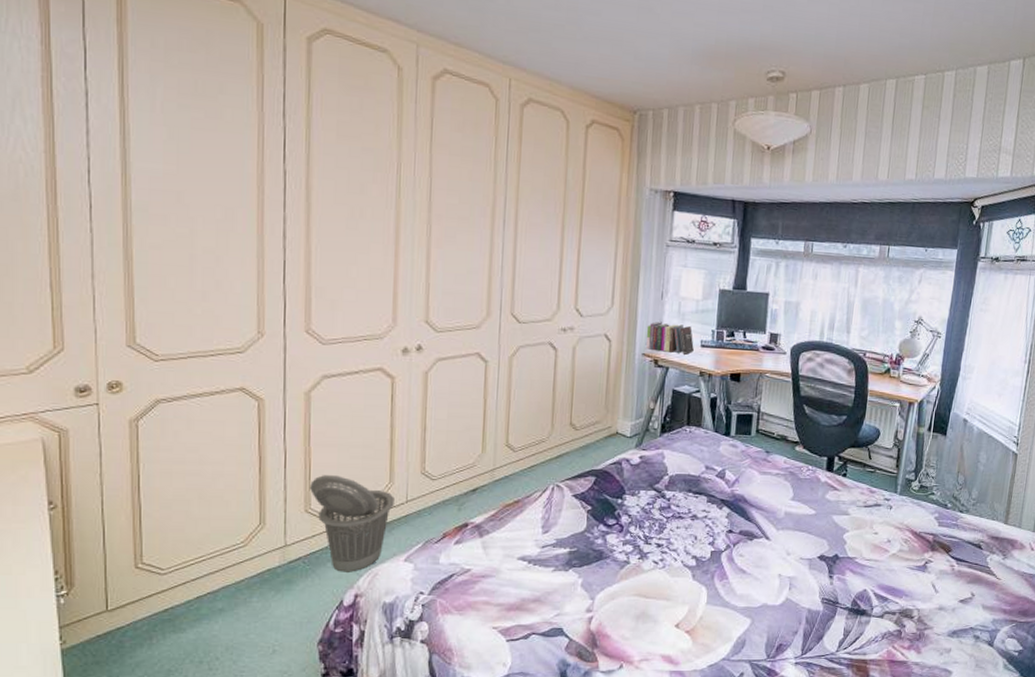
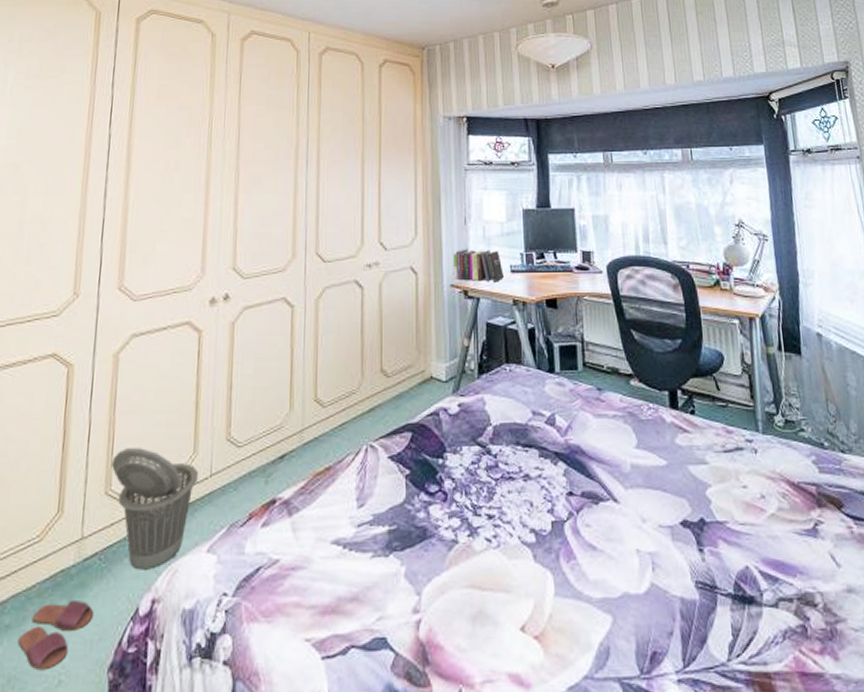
slippers: none [232,592,300,643] -> present [18,599,93,671]

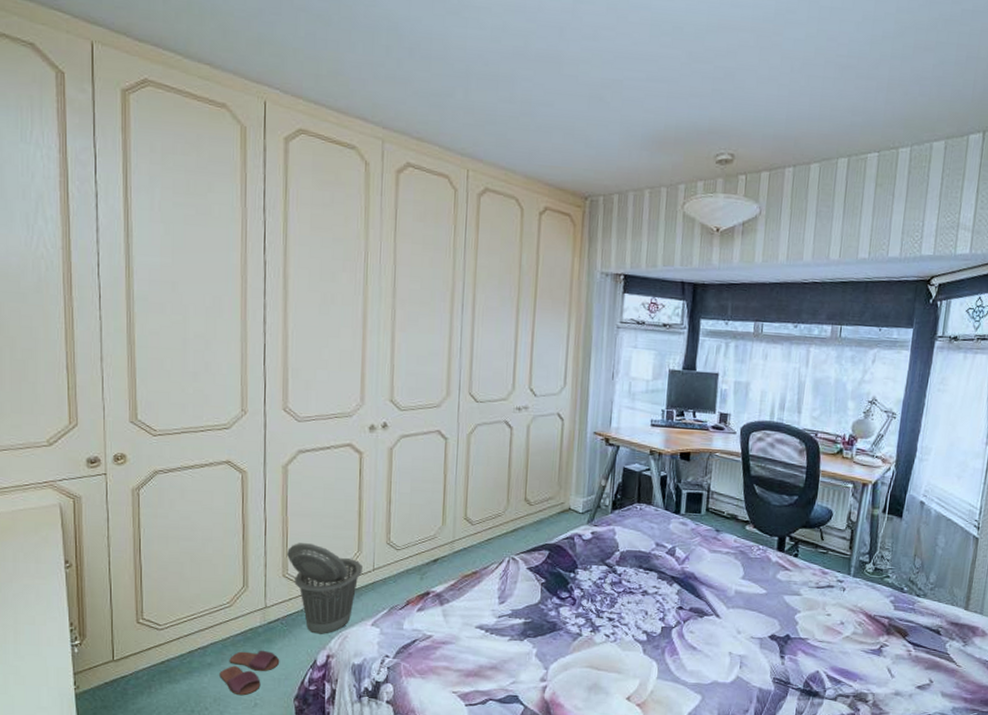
books: present [452,249,504,282] -> none [597,401,644,434]

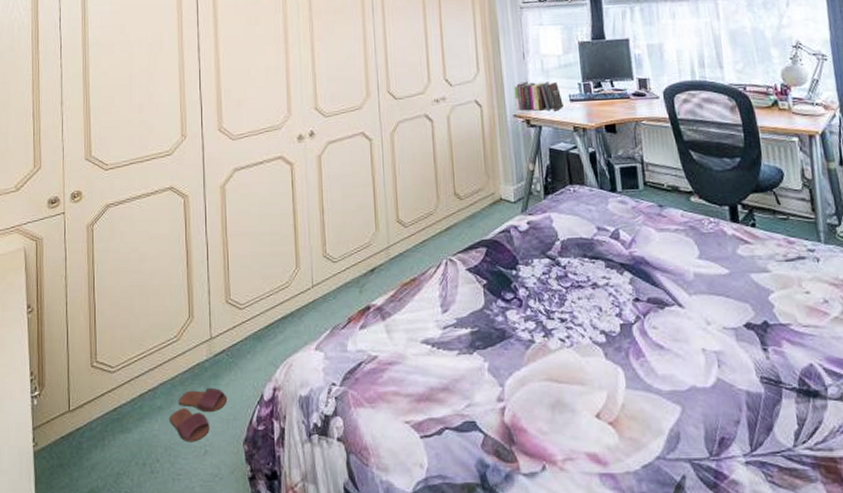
laundry basket: present [287,543,362,634] -> none [229,264,302,364]
books: none [597,401,644,434] -> present [514,81,563,111]

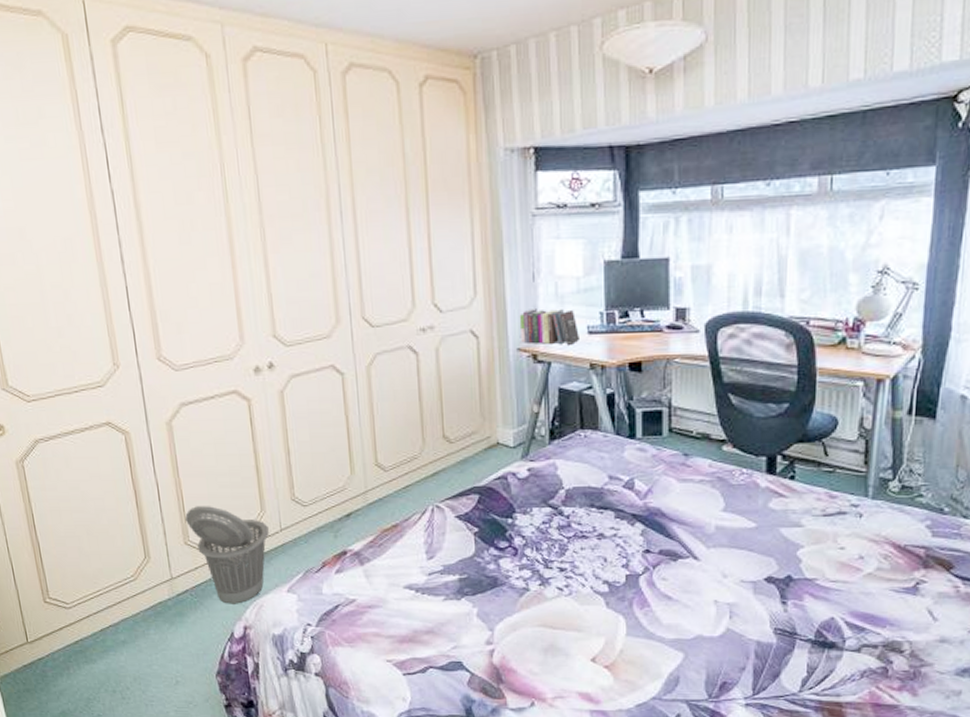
slippers: present [169,387,226,443] -> none [135,624,195,674]
laundry basket: none [229,264,302,364] -> present [185,506,269,604]

